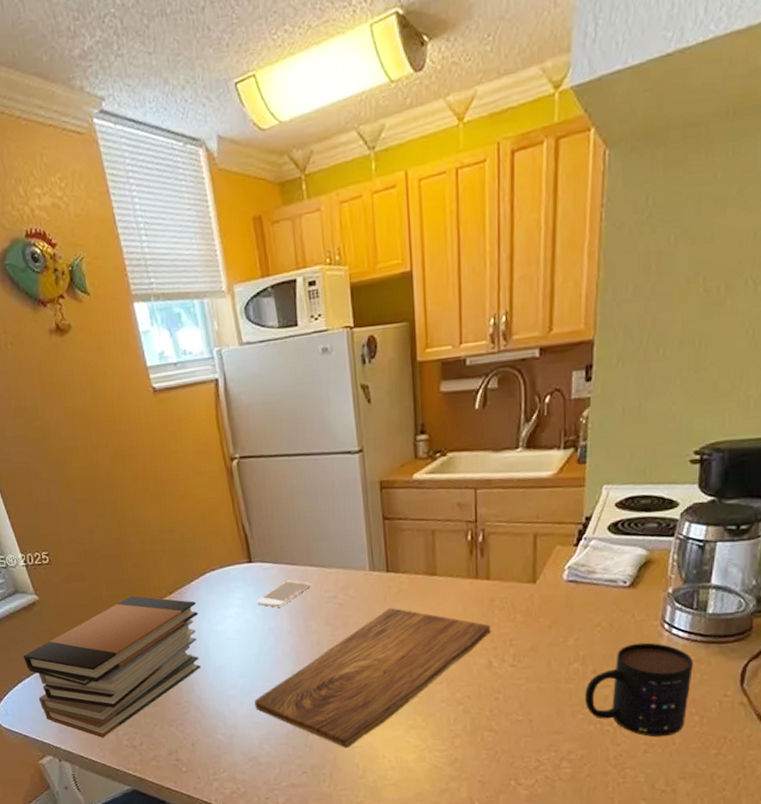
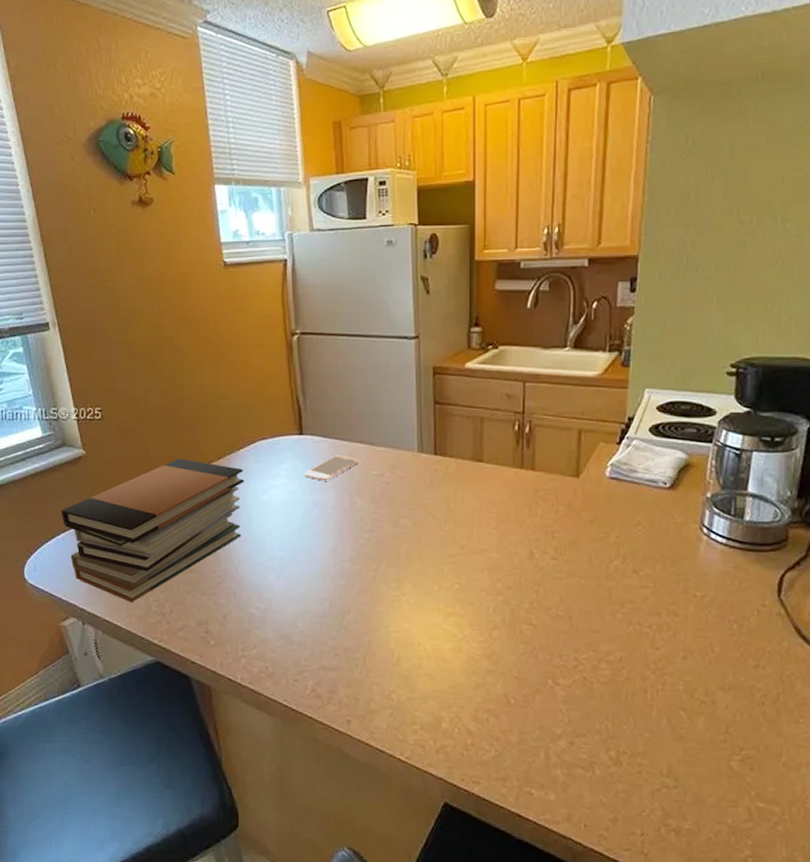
cutting board: present [254,607,491,748] -> none [292,490,534,632]
mug: present [585,642,693,737] -> none [625,545,731,644]

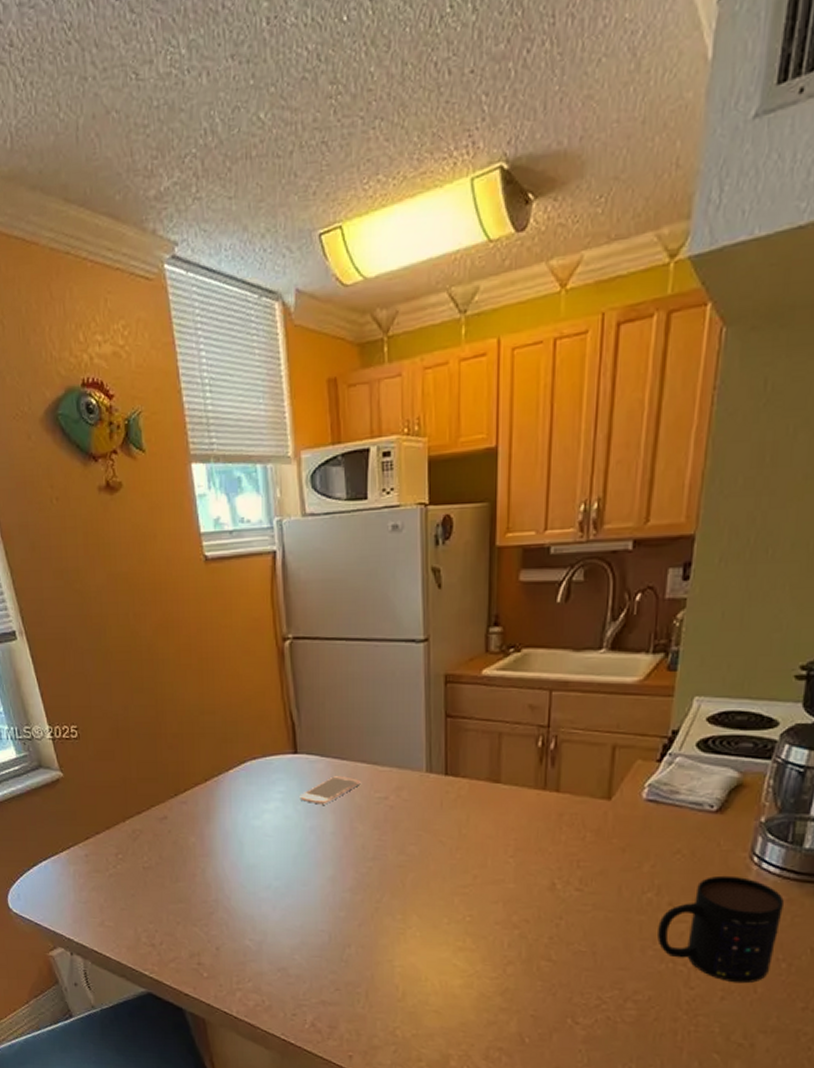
book stack: present [61,458,244,602] -> none [41,780,235,933]
mug: none [625,545,731,644] -> present [657,875,784,984]

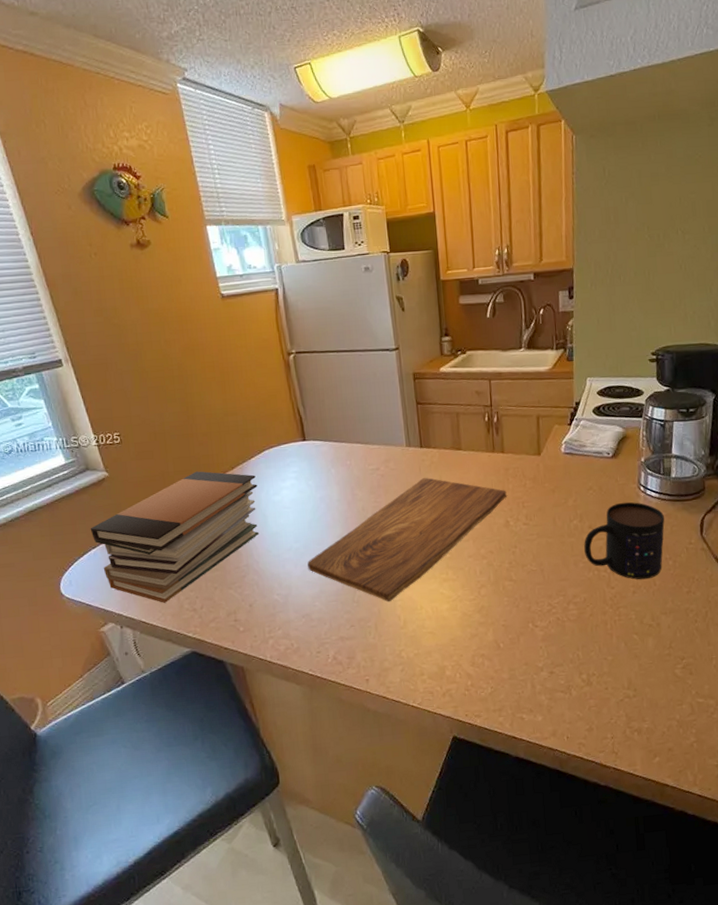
book stack: none [41,780,235,933] -> present [90,471,260,603]
cutting board: none [289,814,557,966] -> present [307,477,507,602]
smartphone: present [299,776,361,805] -> none [310,455,357,479]

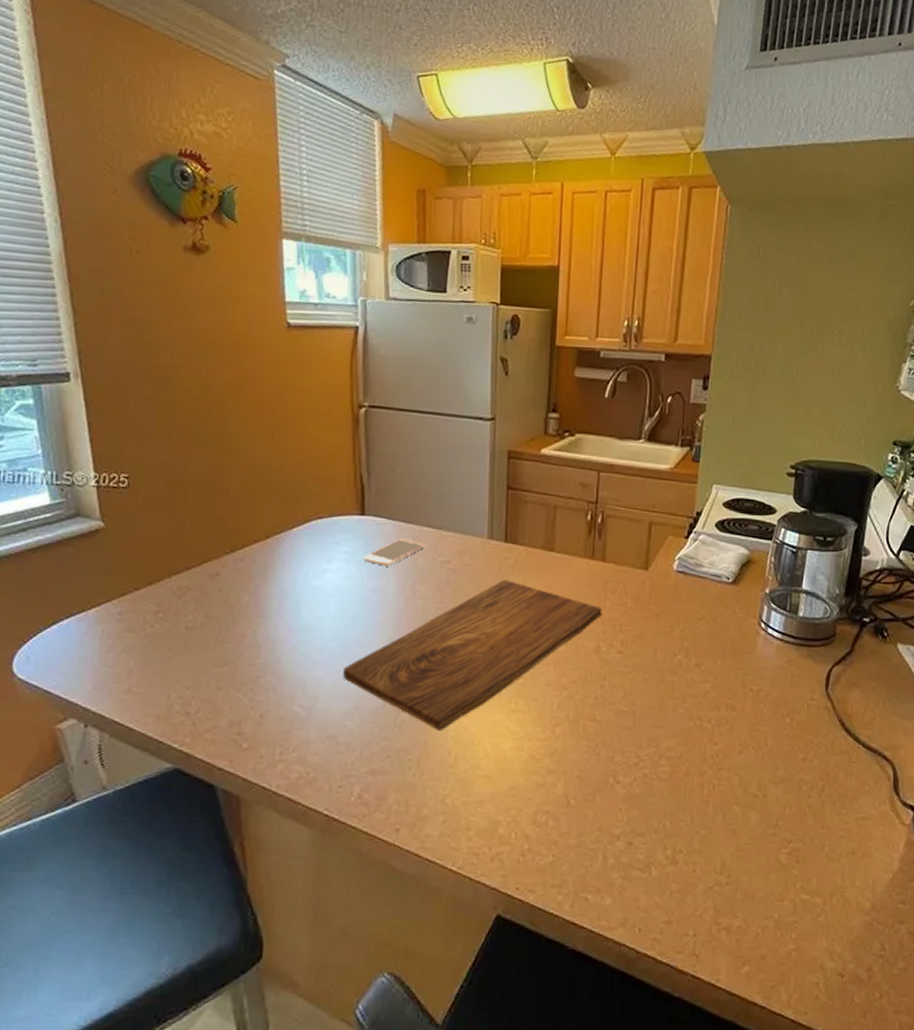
book stack: present [90,471,260,603] -> none [67,535,295,700]
smartphone: none [310,455,357,479] -> present [363,539,425,566]
mug: present [584,501,665,580] -> none [687,639,785,738]

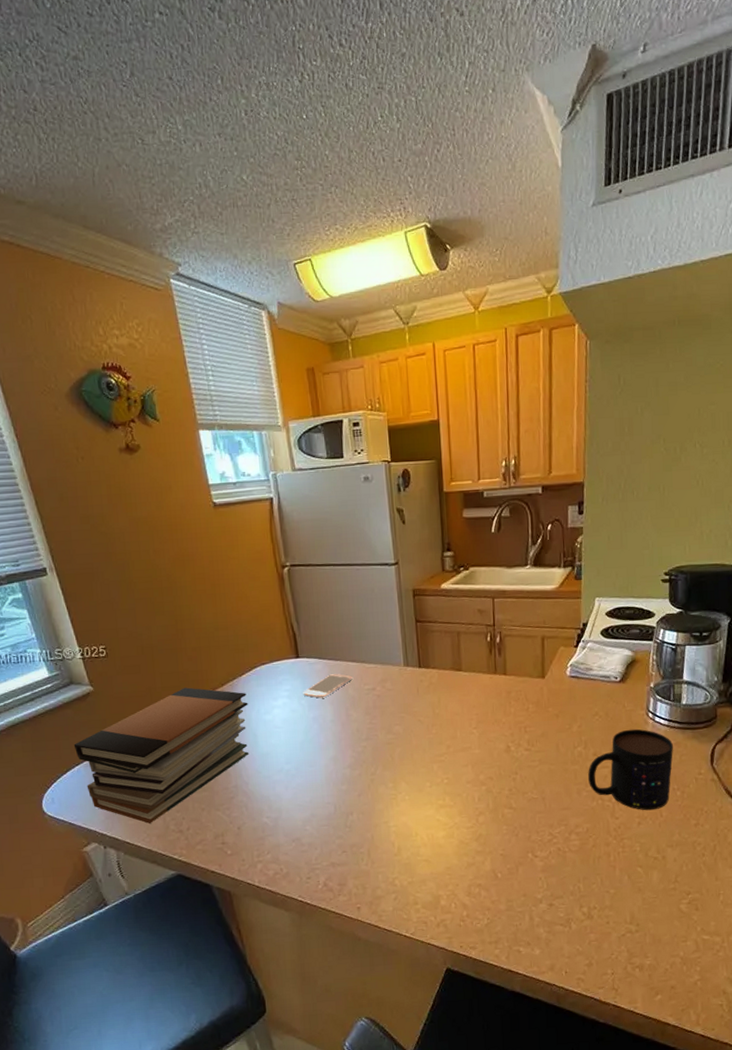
book stack: none [67,535,295,700] -> present [73,687,249,824]
cutting board: present [343,579,602,730] -> none [299,698,508,827]
mug: none [687,639,785,738] -> present [588,728,673,811]

